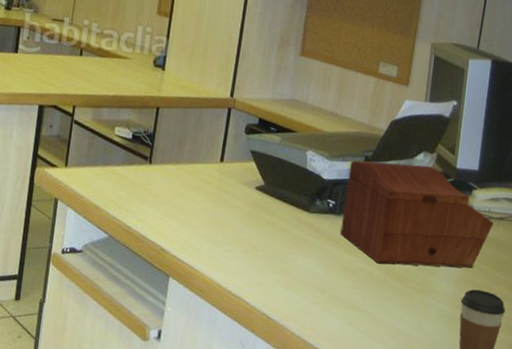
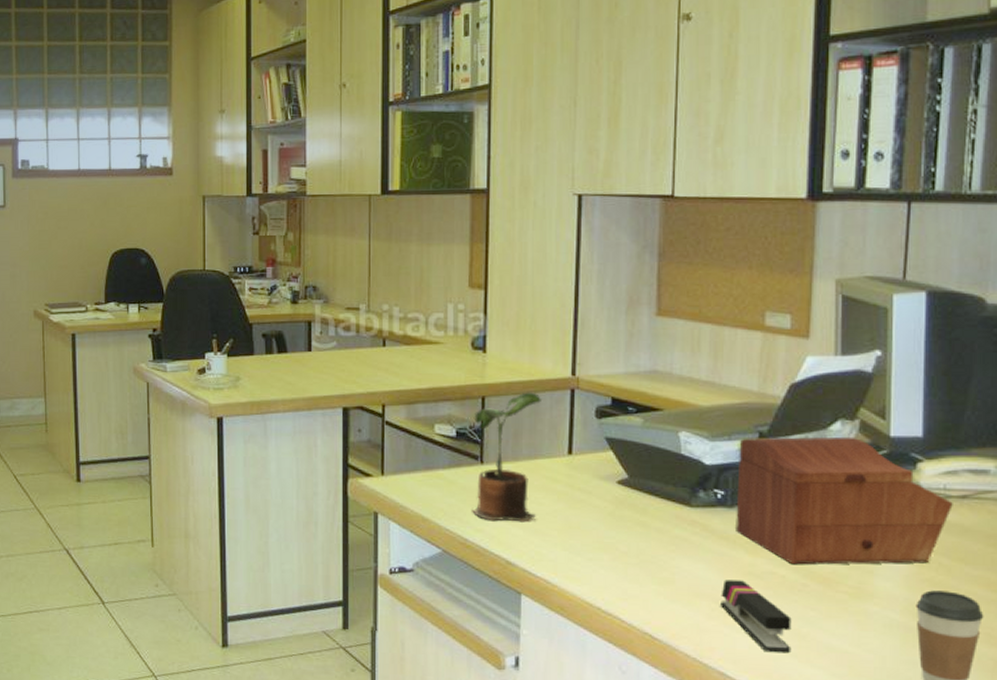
potted plant: none [137,107,205,217] -> present [472,392,543,523]
stapler: none [323,273,373,335] -> present [721,580,792,653]

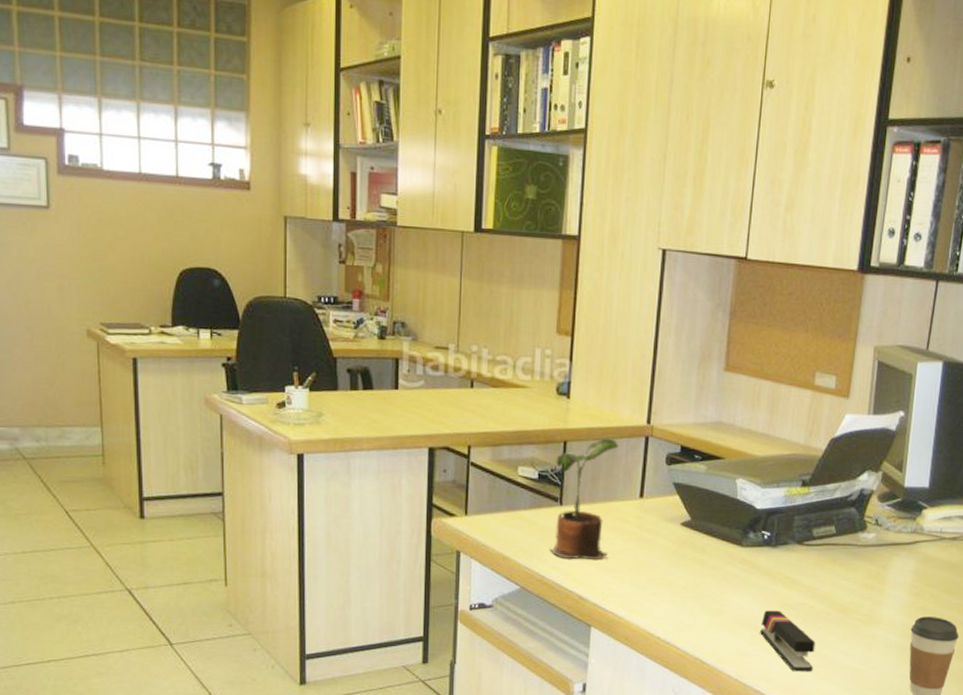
sewing box: present [736,436,953,565] -> none [777,485,946,597]

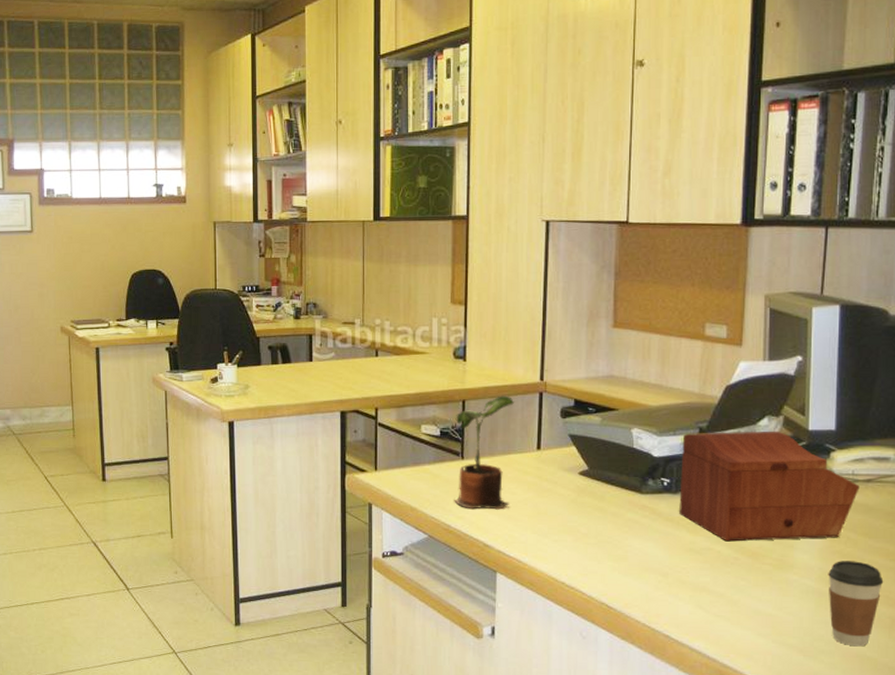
stapler: present [760,610,816,672] -> none [666,556,725,618]
sewing box: none [777,485,946,597] -> present [679,431,860,542]

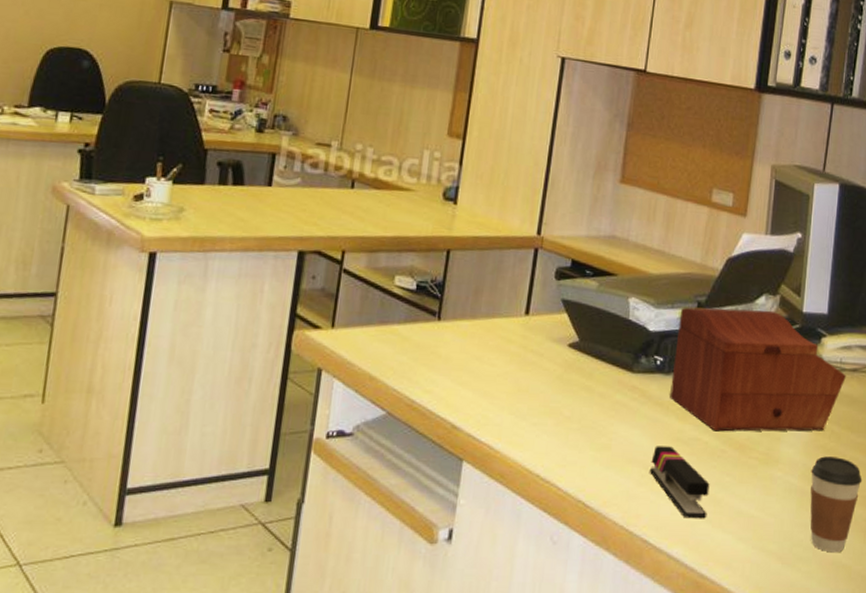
potted plant: present [454,395,515,510] -> none [423,248,507,384]
stapler: none [666,556,725,618] -> present [650,446,710,519]

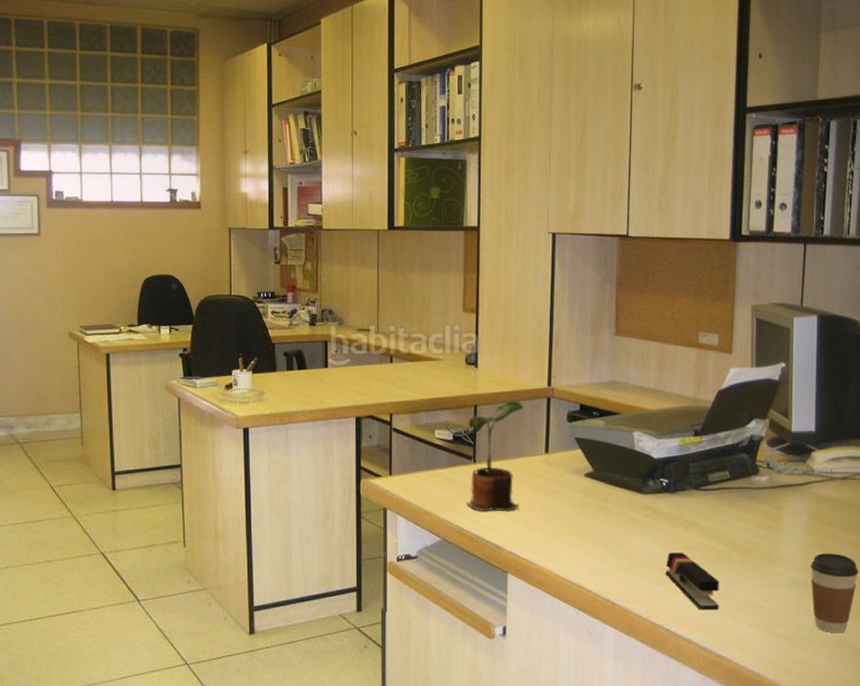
potted plant: none [423,248,507,384] -> present [466,401,524,512]
sewing box: present [670,307,846,432] -> none [677,432,837,538]

